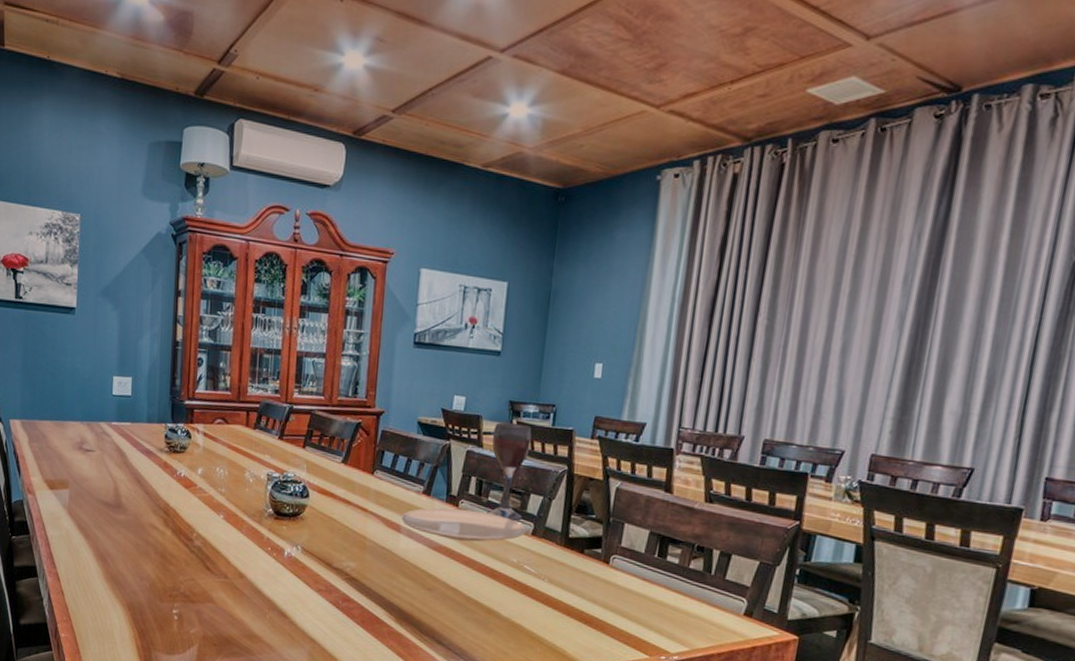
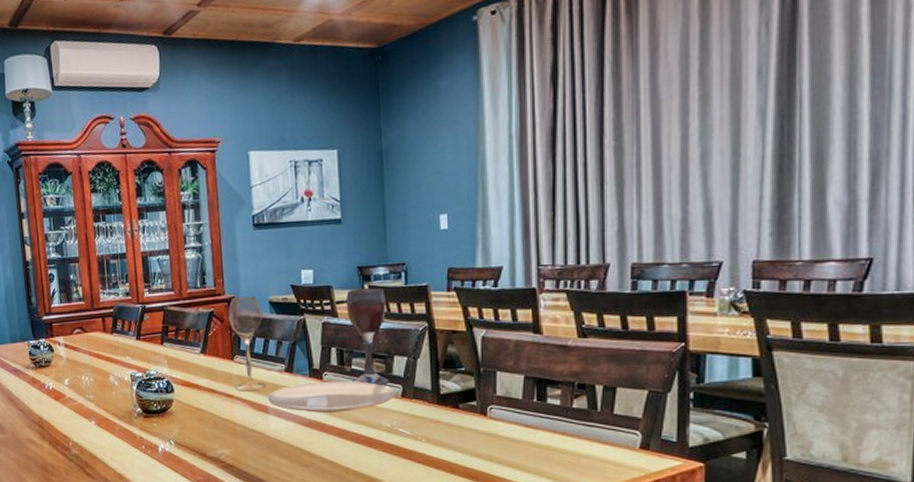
wineglass: none [371,411,410,509] -> present [227,295,266,392]

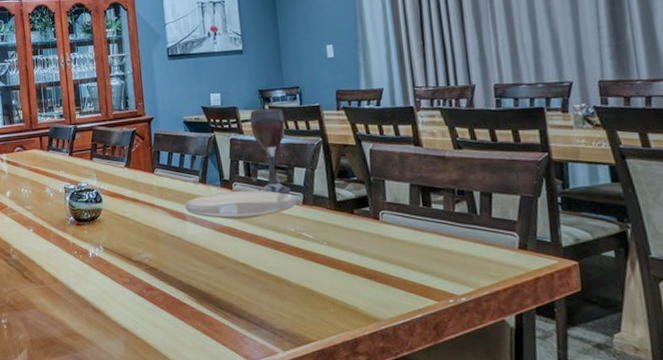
wineglass: present [227,295,266,392] -> none [148,116,183,201]

